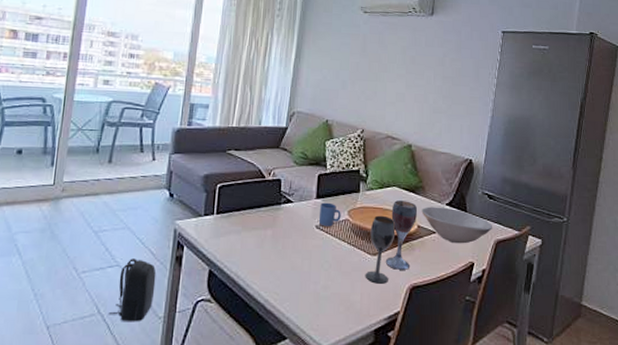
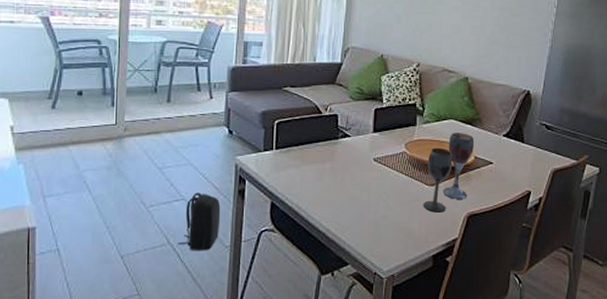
mug: present [318,202,341,227] -> none [376,136,398,159]
bowl: present [421,206,492,244] -> none [478,138,550,174]

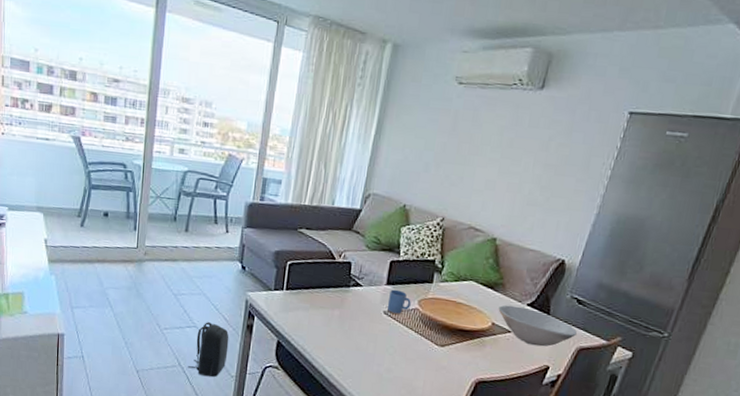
mug: none [376,136,398,159] -> present [386,289,411,314]
wine glass: present [423,147,453,213] -> none [430,308,468,375]
cup: present [442,133,475,199] -> none [452,295,494,365]
bowl: none [478,138,550,174] -> present [498,305,577,347]

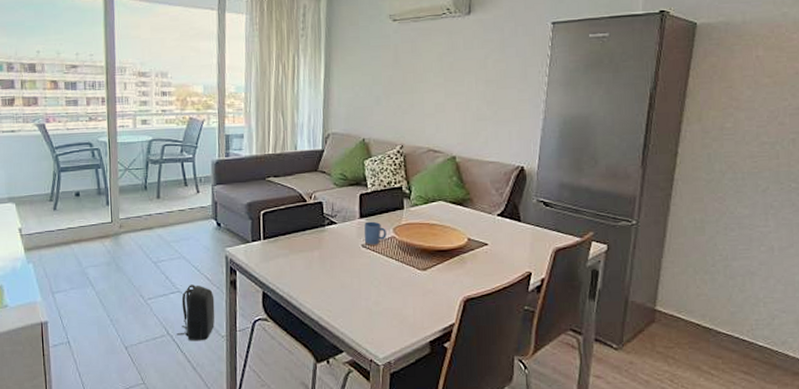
bowl: present [498,305,577,347] -> none [471,218,550,254]

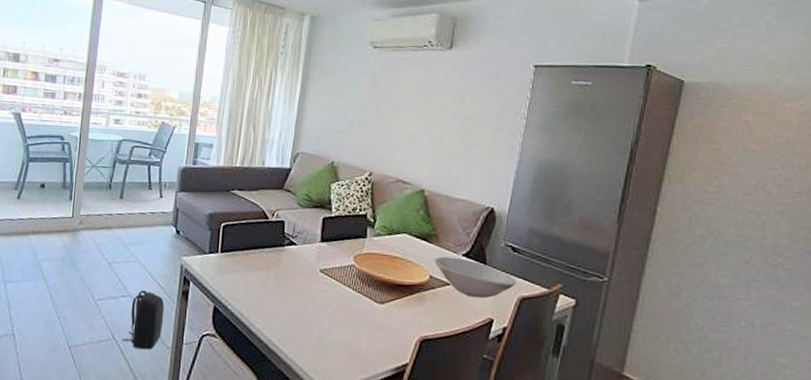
mug: present [364,221,387,245] -> none [322,246,347,272]
bowl: none [471,218,550,254] -> present [434,256,516,299]

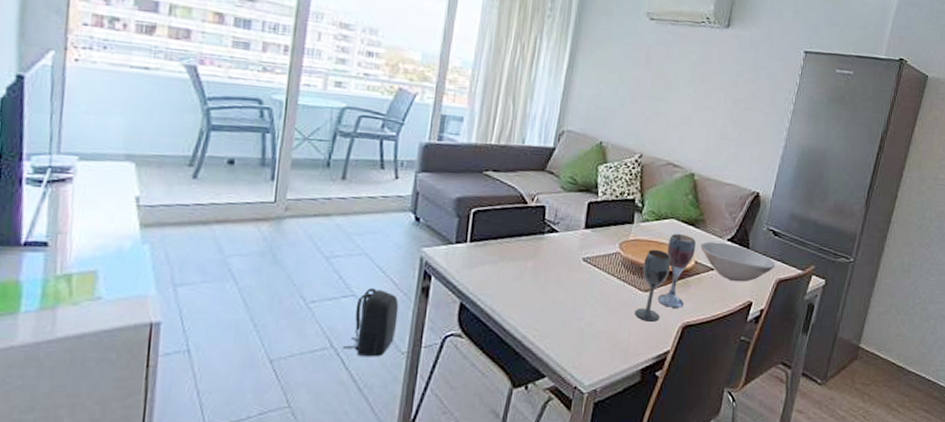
wine glass: none [371,262,405,334] -> present [634,249,671,322]
cup: none [393,248,430,321] -> present [657,234,696,308]

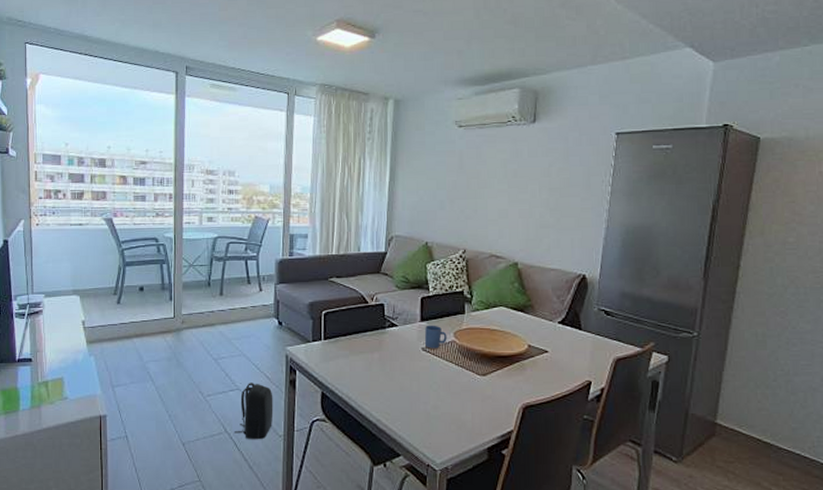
mug: none [586,233,612,260] -> present [424,325,447,349]
wine glass: present [634,249,671,322] -> none [475,336,505,403]
cup: present [657,234,696,308] -> none [495,320,528,389]
bowl: present [700,241,775,282] -> none [531,325,611,362]

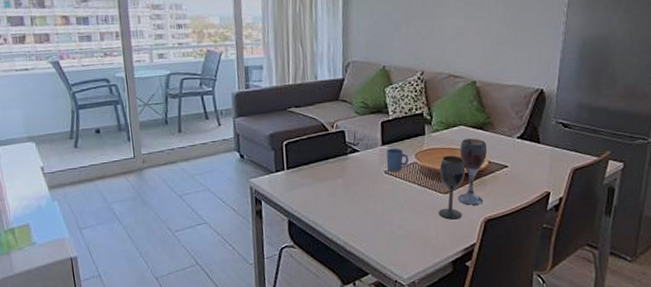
backpack: present [235,383,274,440] -> none [206,216,243,270]
wine glass: none [475,336,505,403] -> present [438,155,466,220]
cup: none [495,320,528,389] -> present [457,138,488,205]

